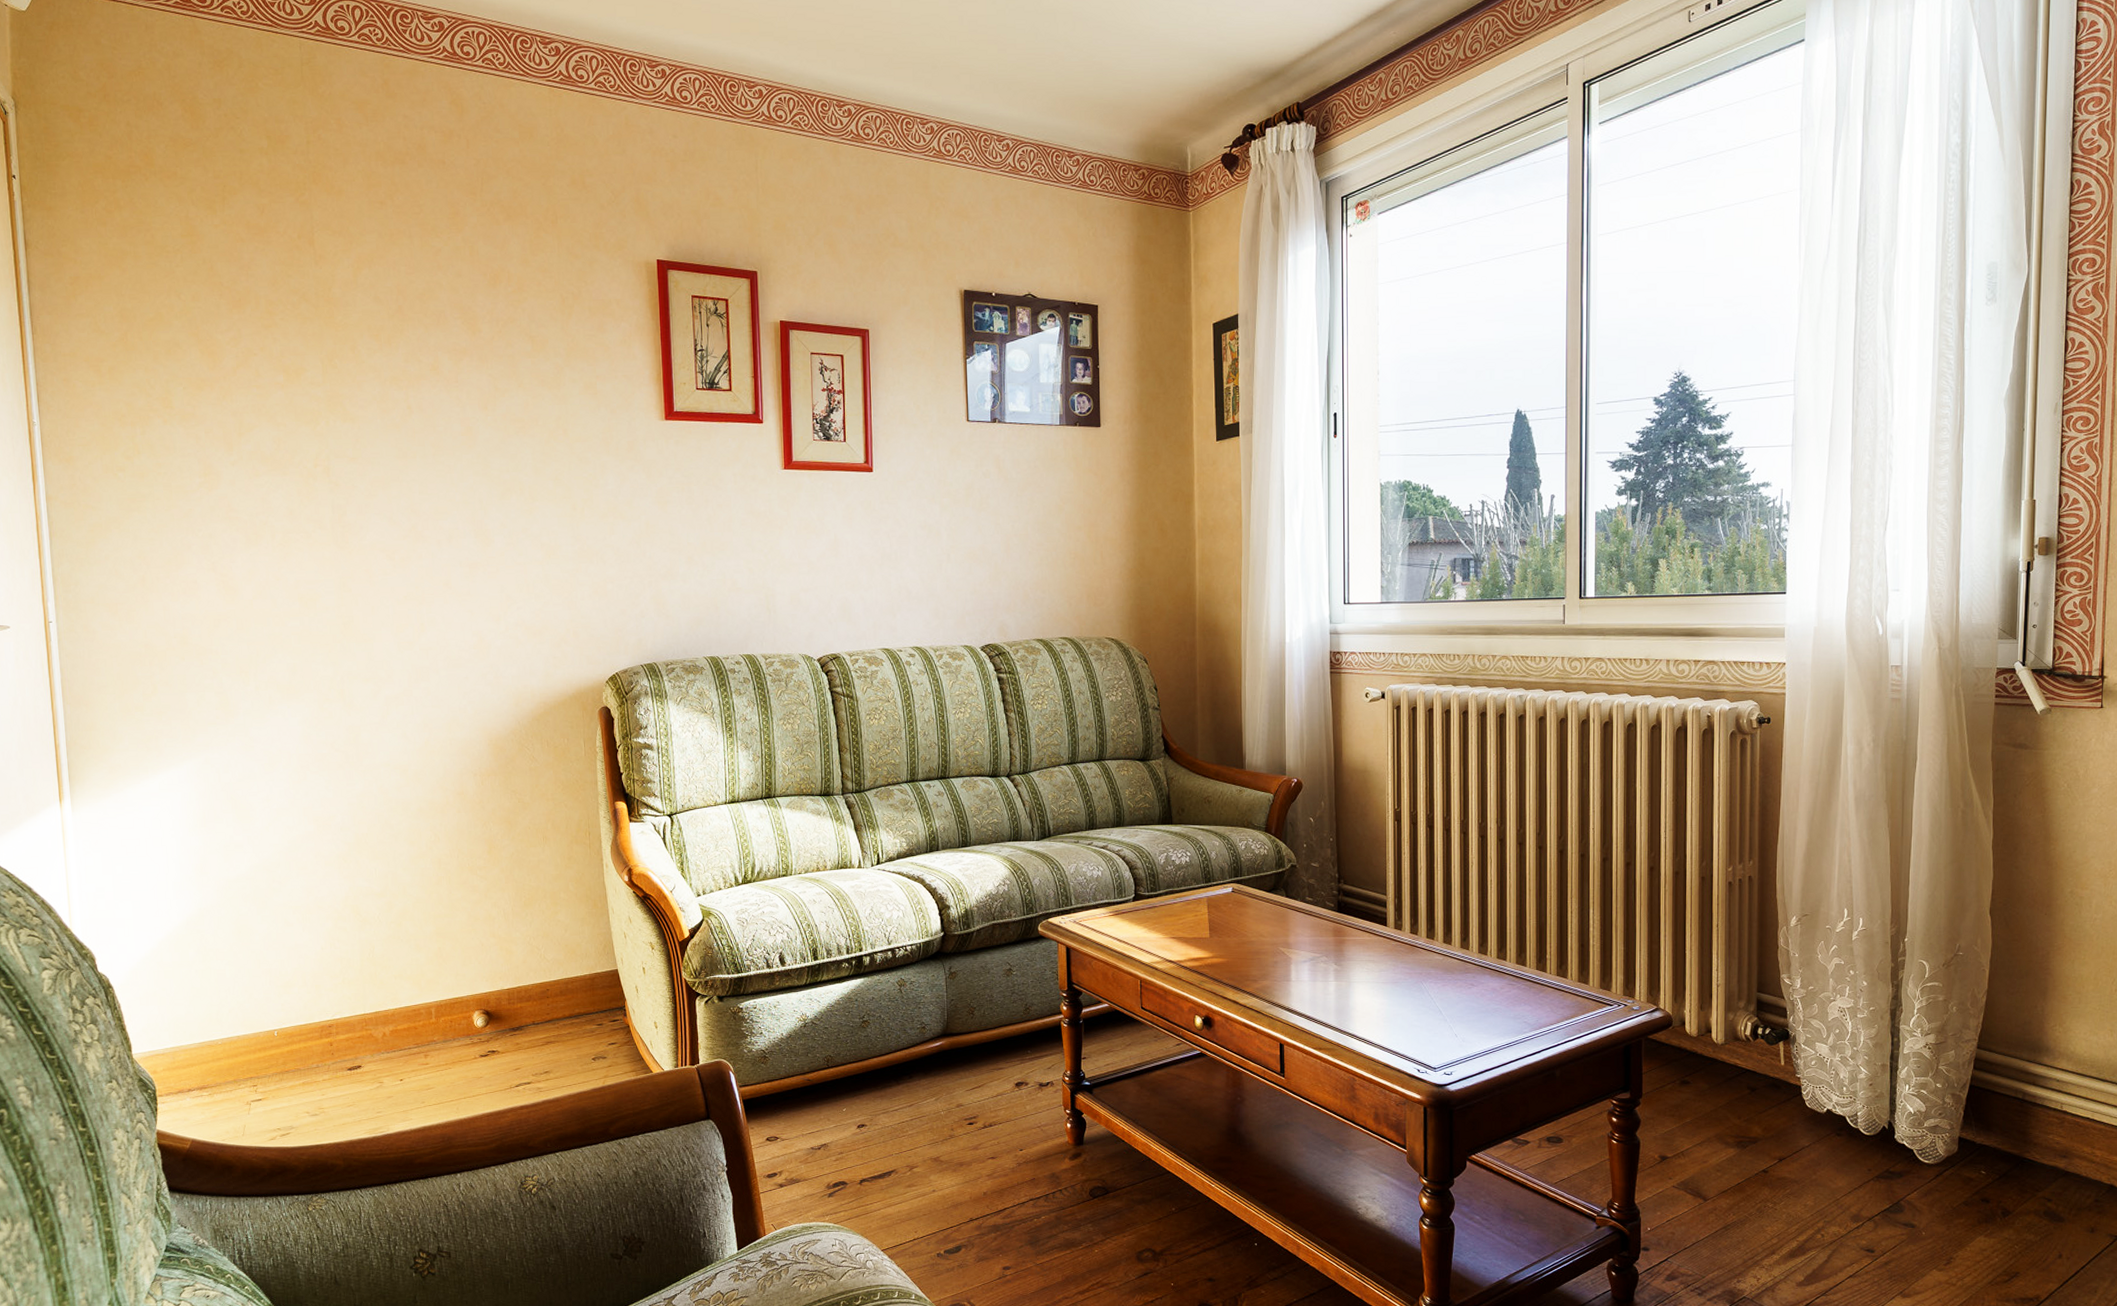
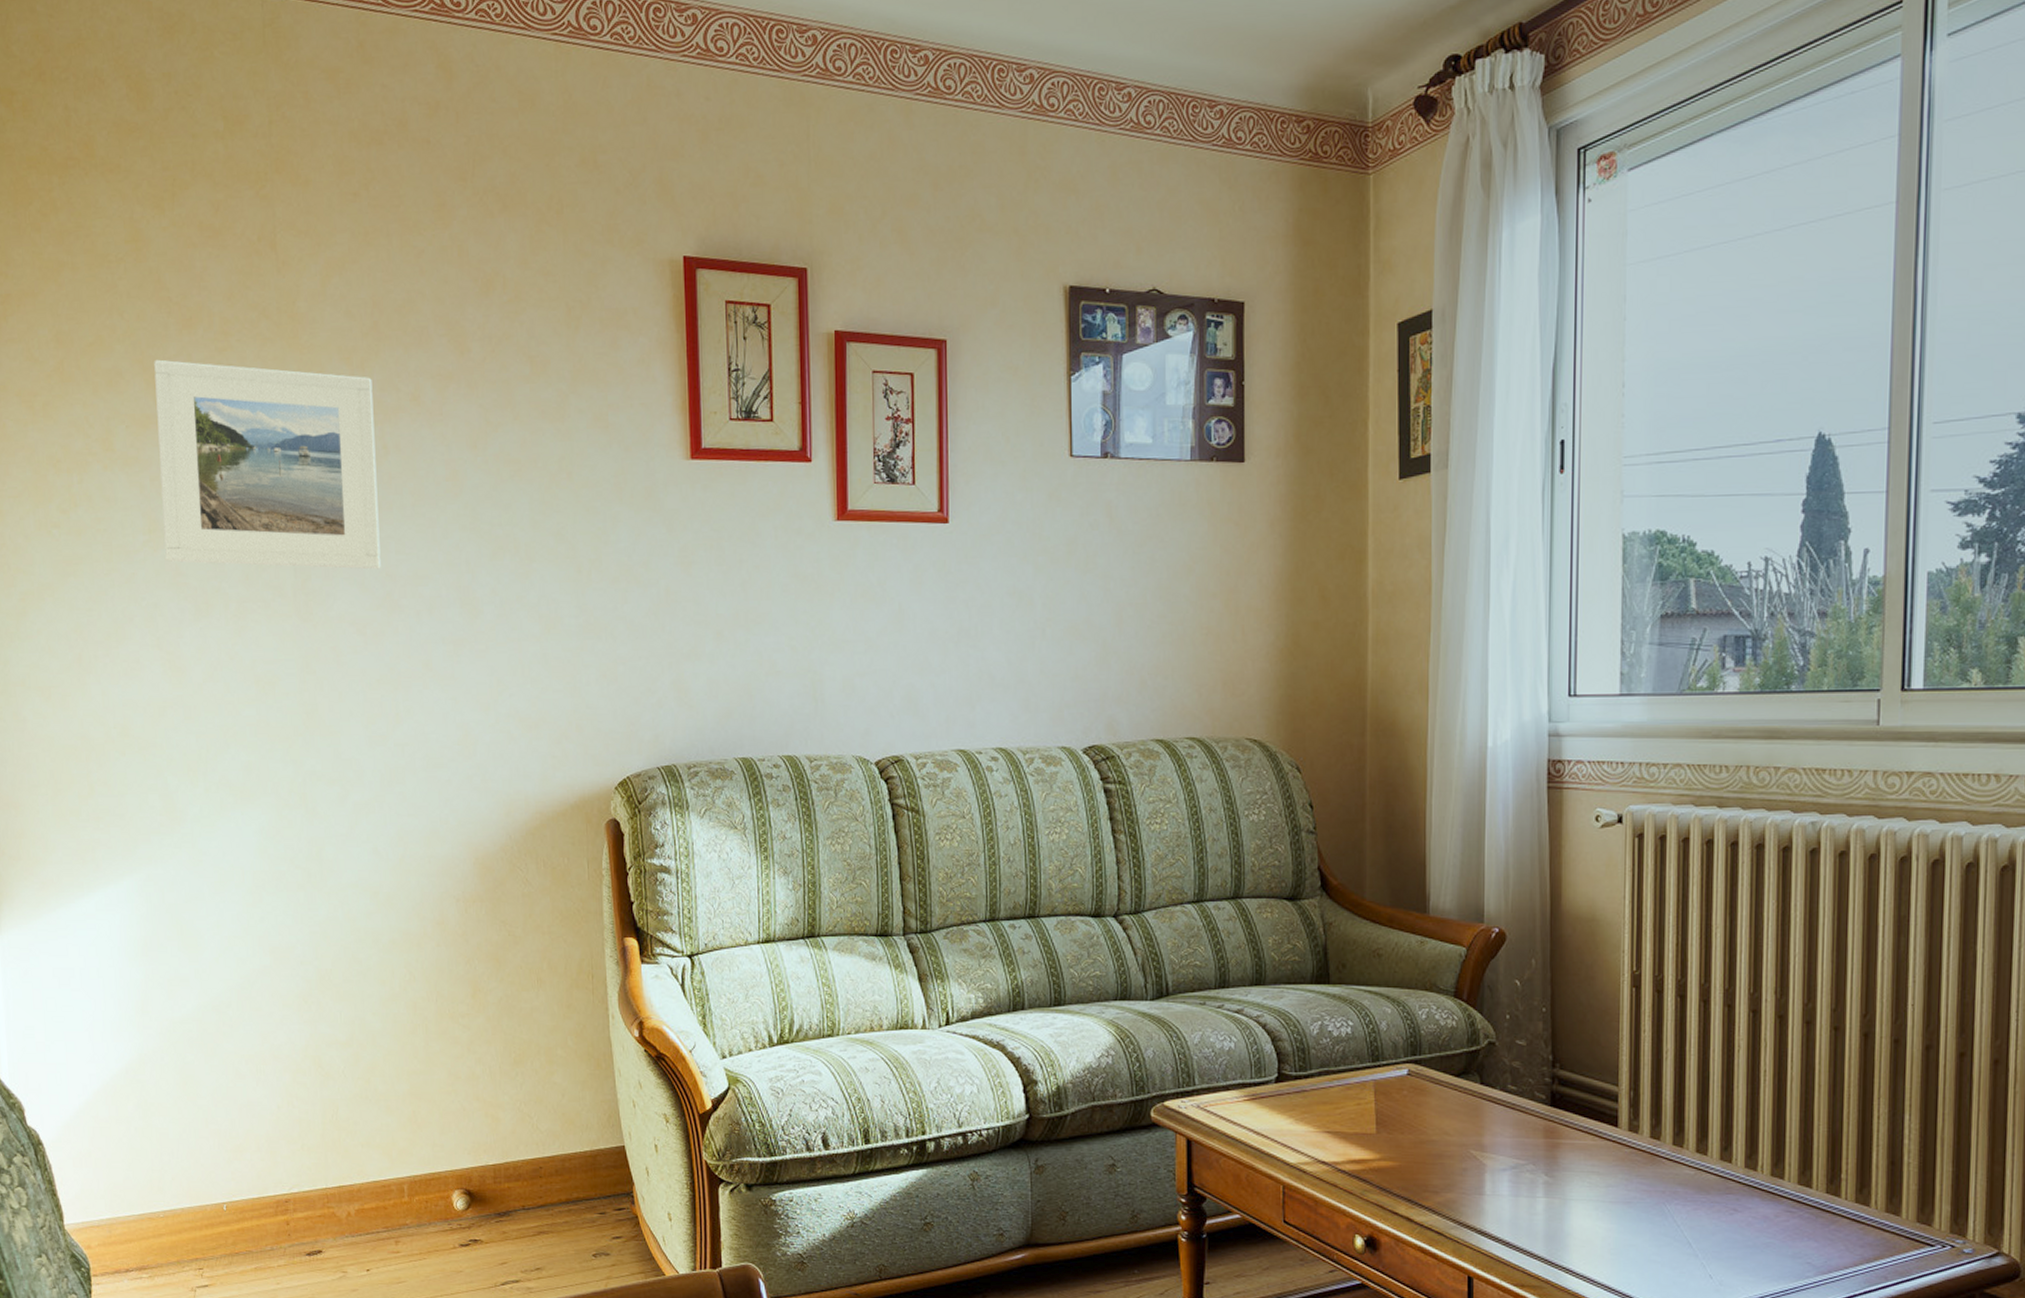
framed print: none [208,333,407,507] -> present [154,359,381,570]

